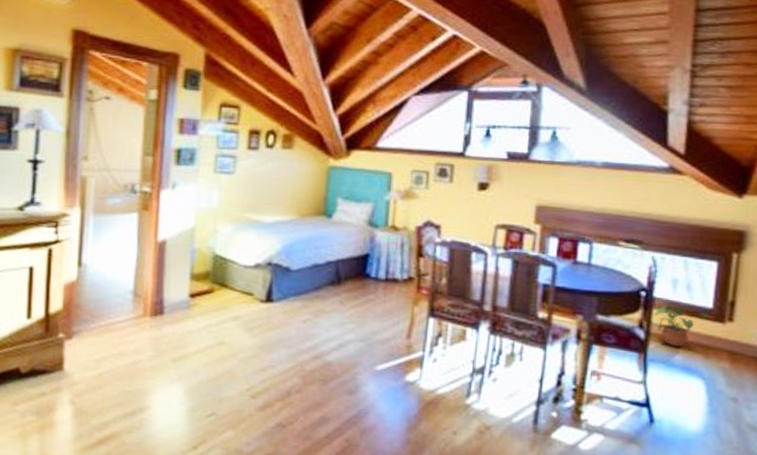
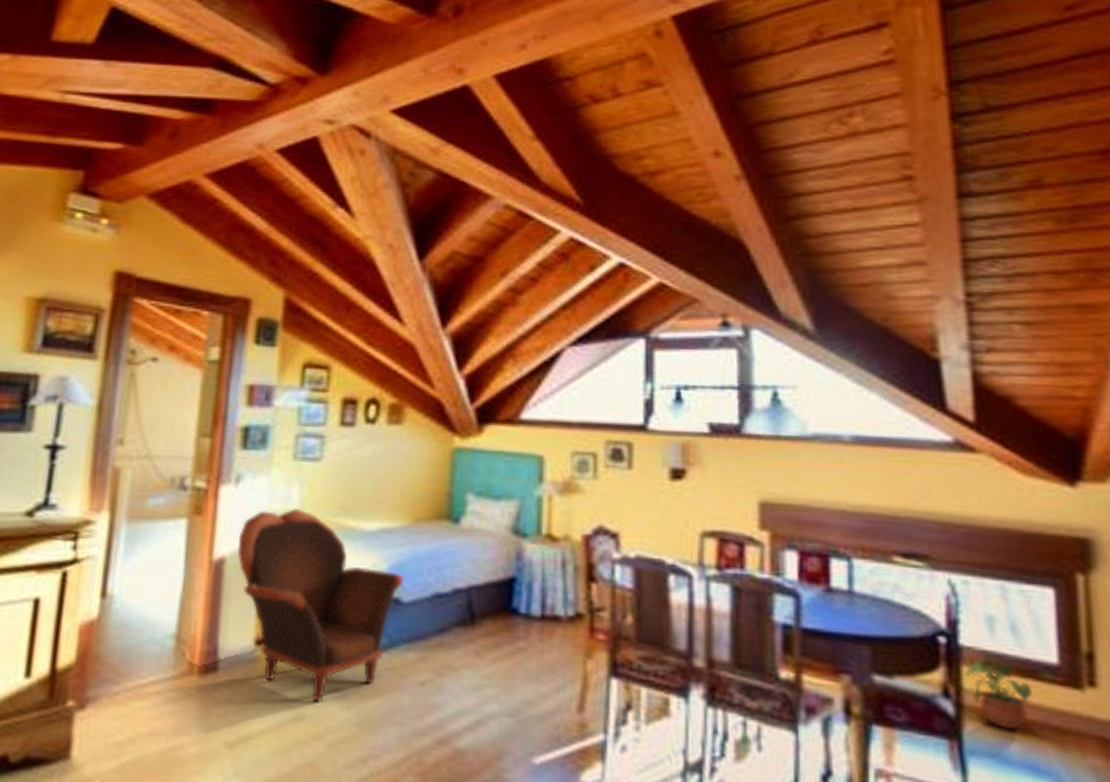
armchair: none [175,207,292,334] -> present [237,509,404,703]

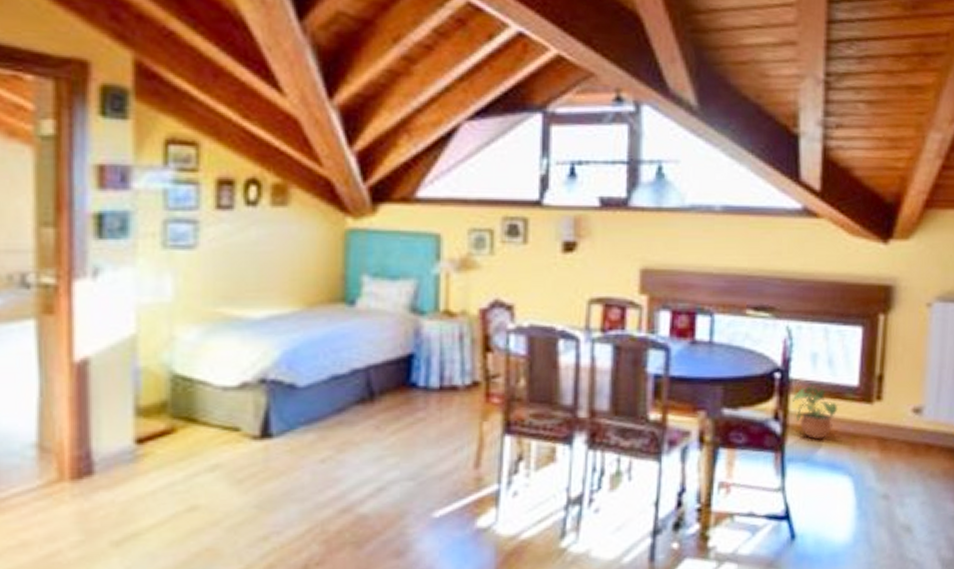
armchair: present [237,509,404,703] -> none [103,301,298,492]

